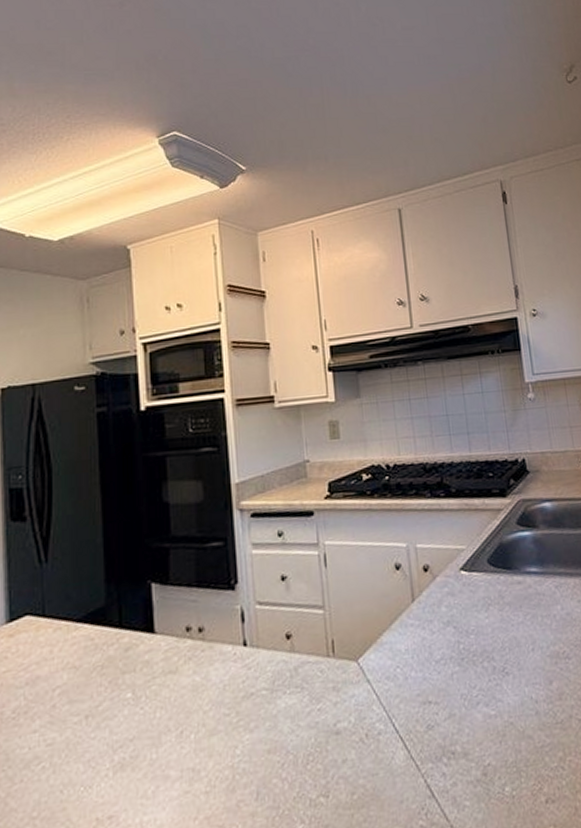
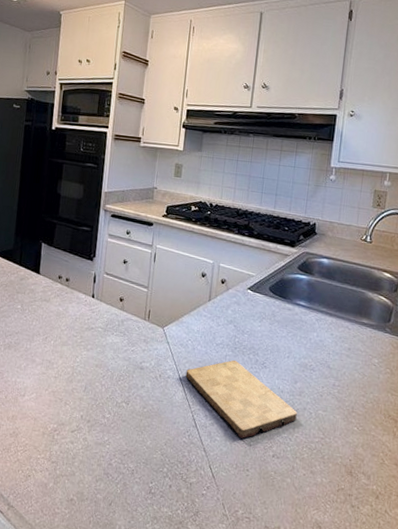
cutting board: none [402,676,564,791] -> present [185,359,297,438]

